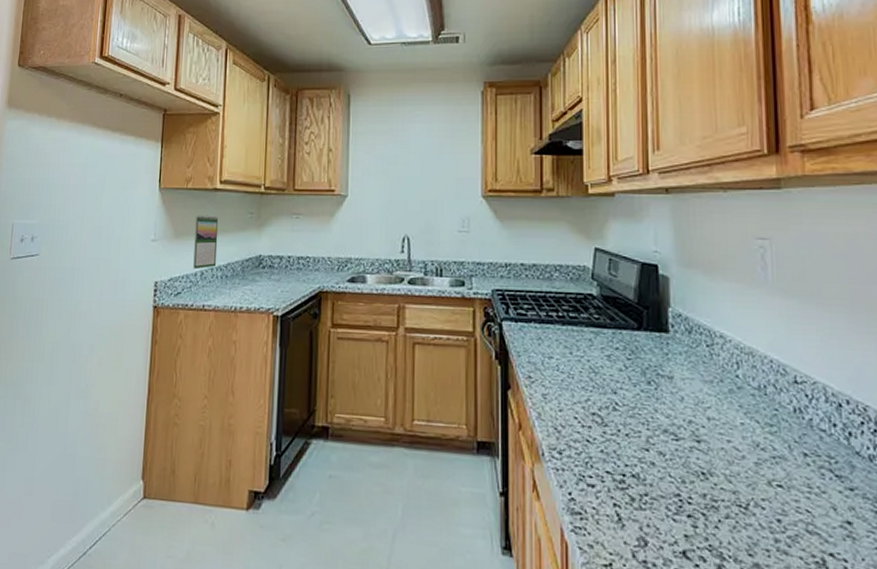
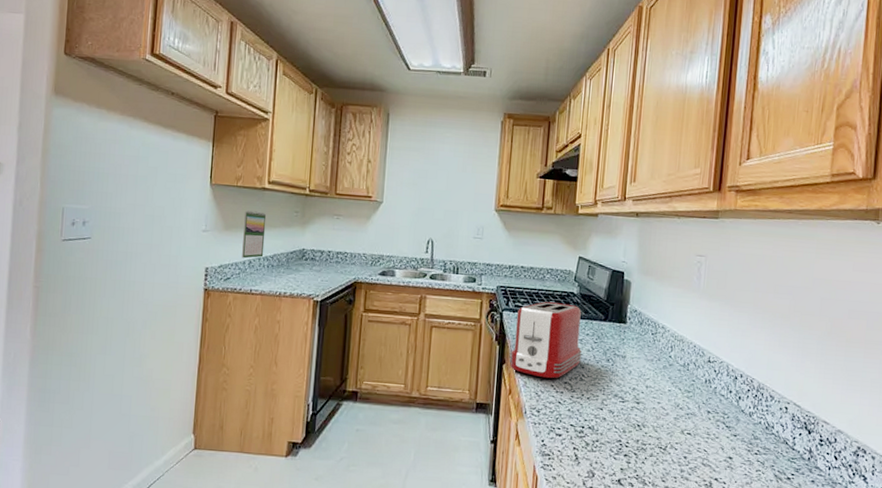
toaster: none [515,307,613,409] -> present [509,302,583,379]

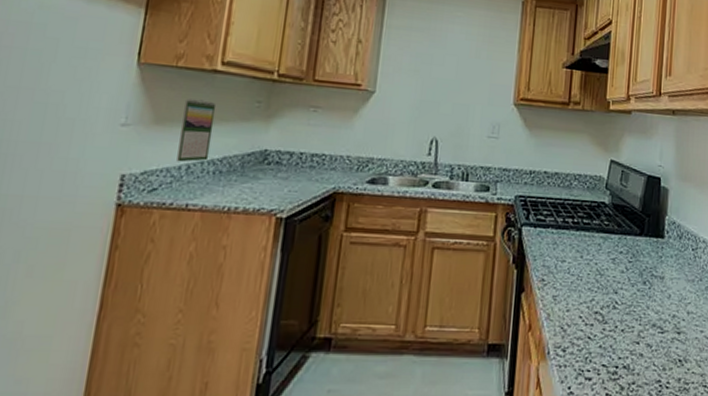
toaster: present [509,302,583,379] -> none [529,214,616,309]

